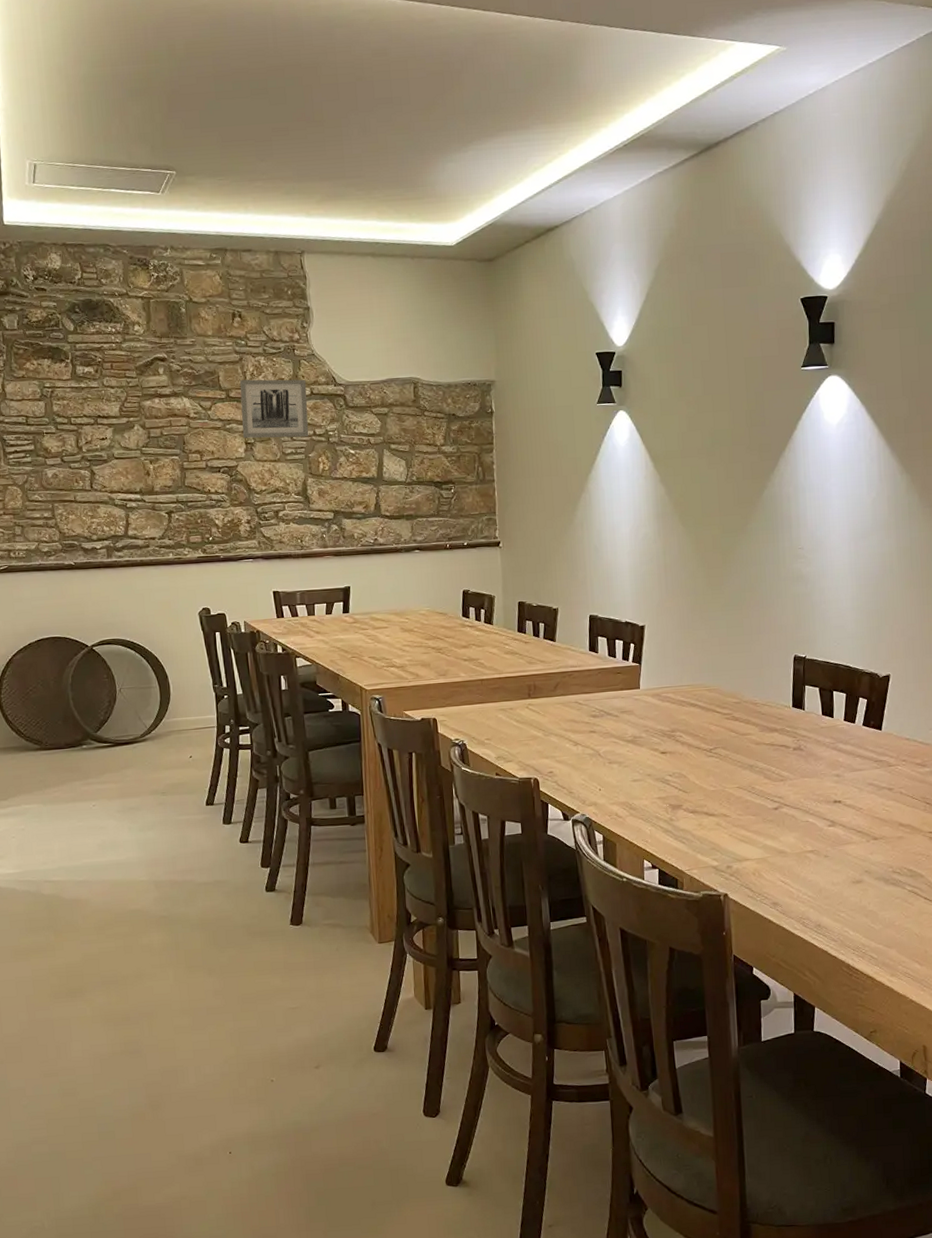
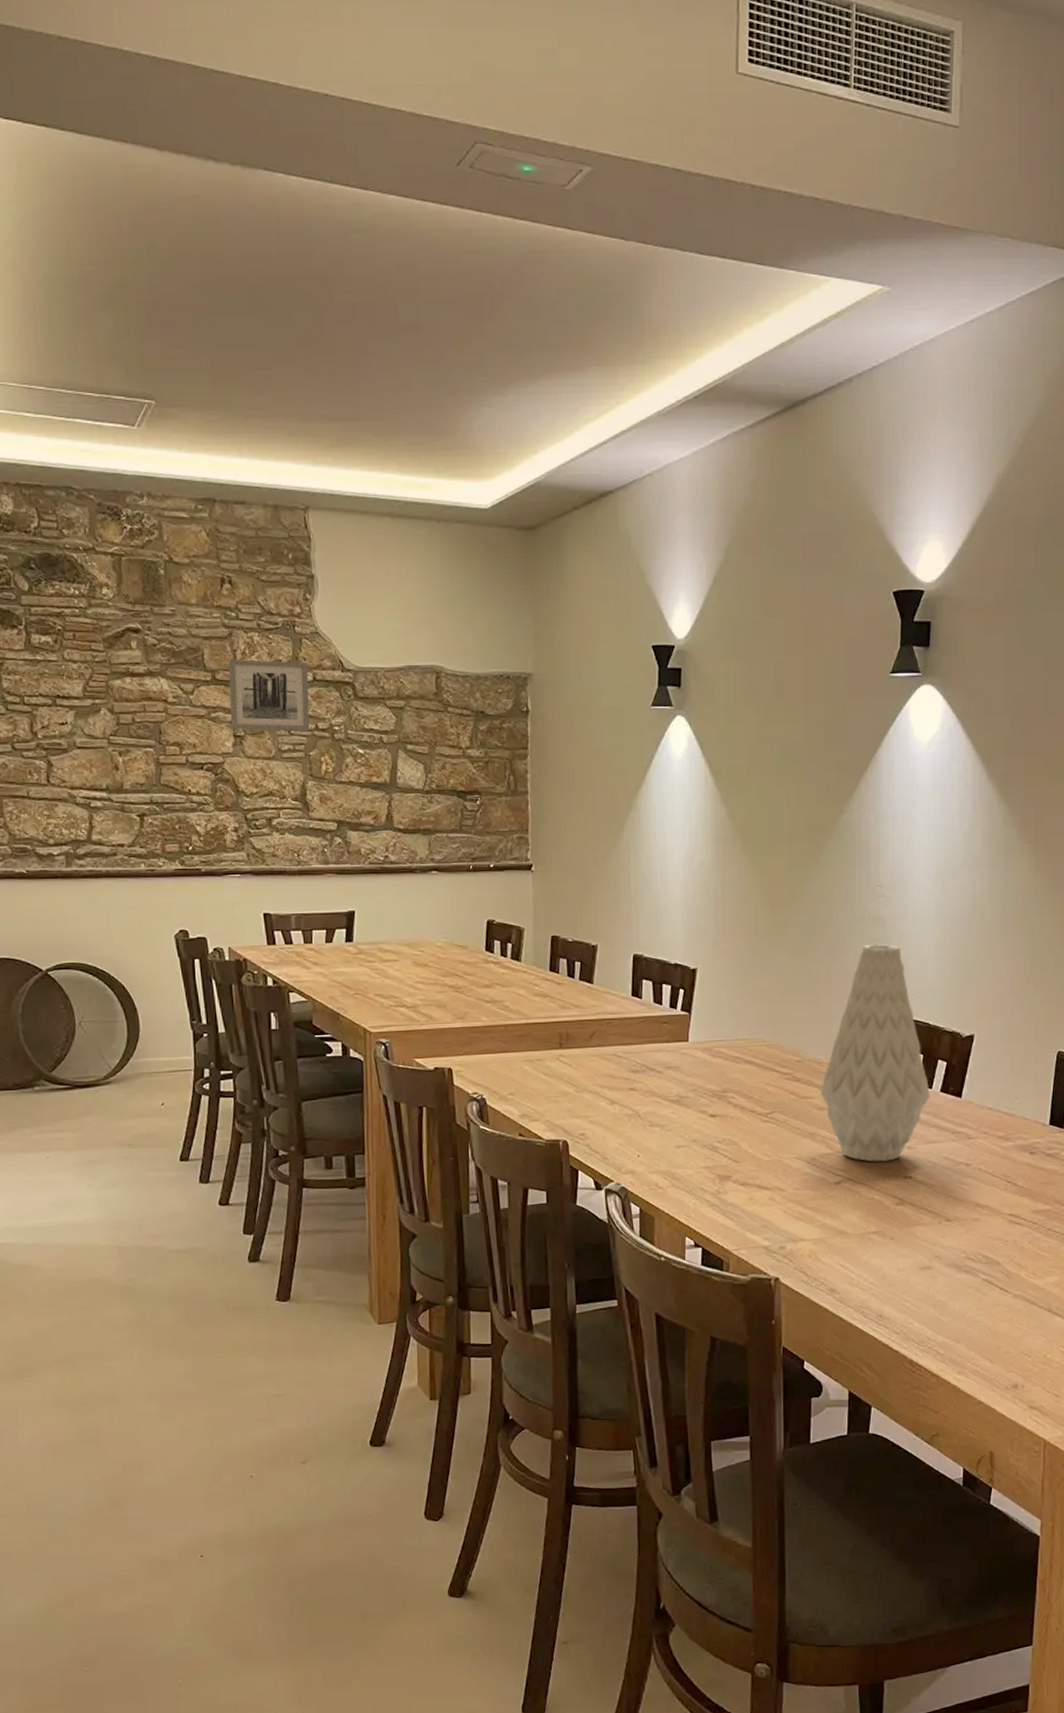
vase: none [756,599,854,789] -> present [820,944,930,1162]

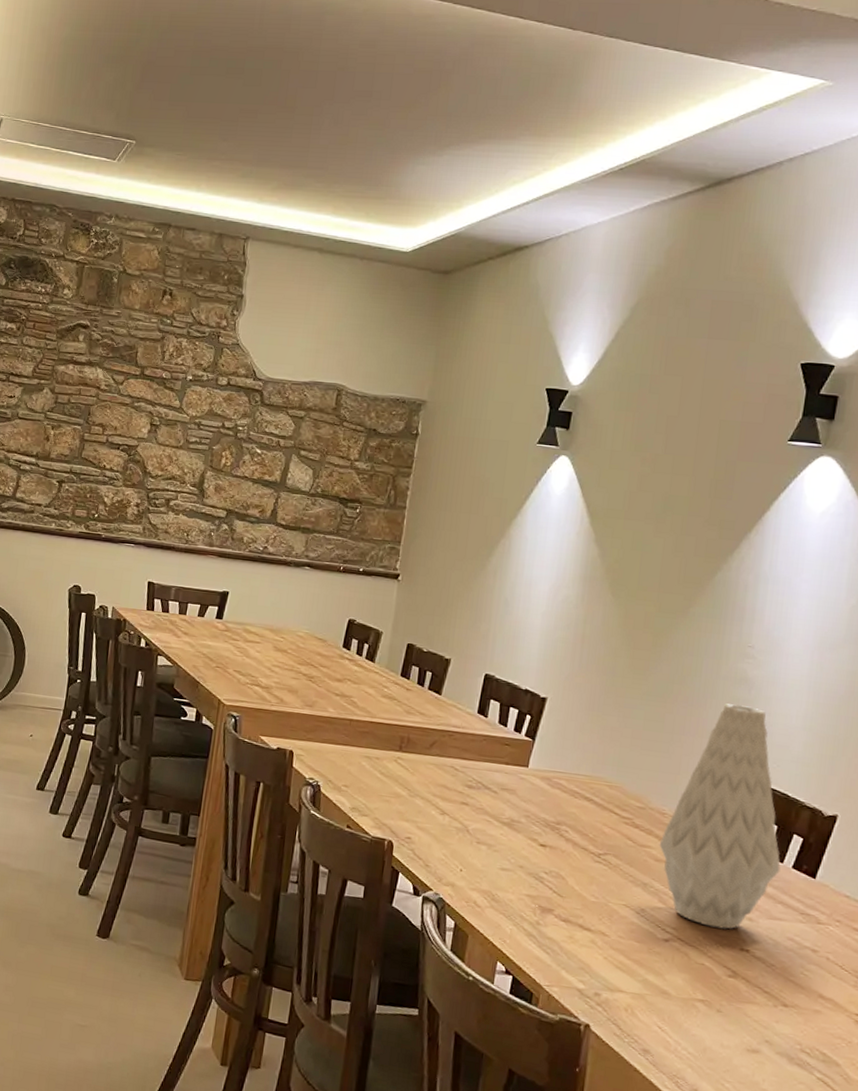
wall art: present [228,659,310,732] -> none [149,359,225,428]

